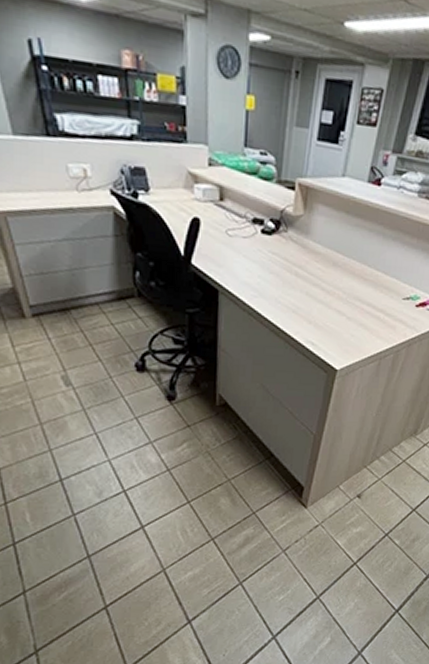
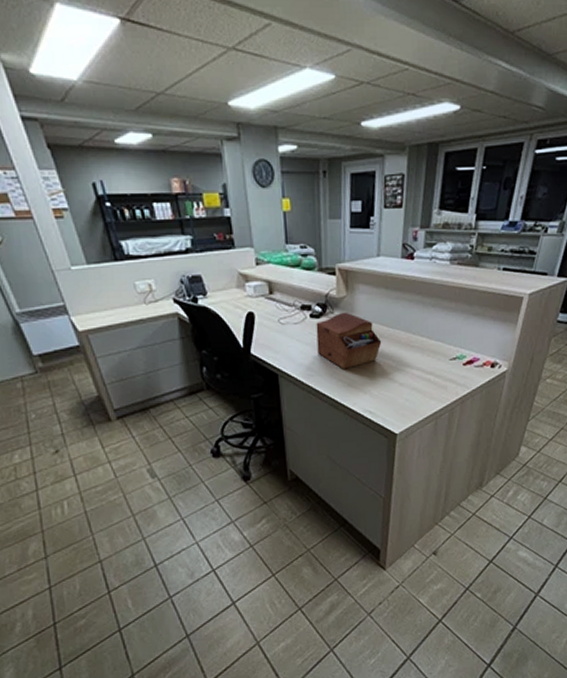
sewing box: none [264,232,335,295] -> present [316,312,382,369]

